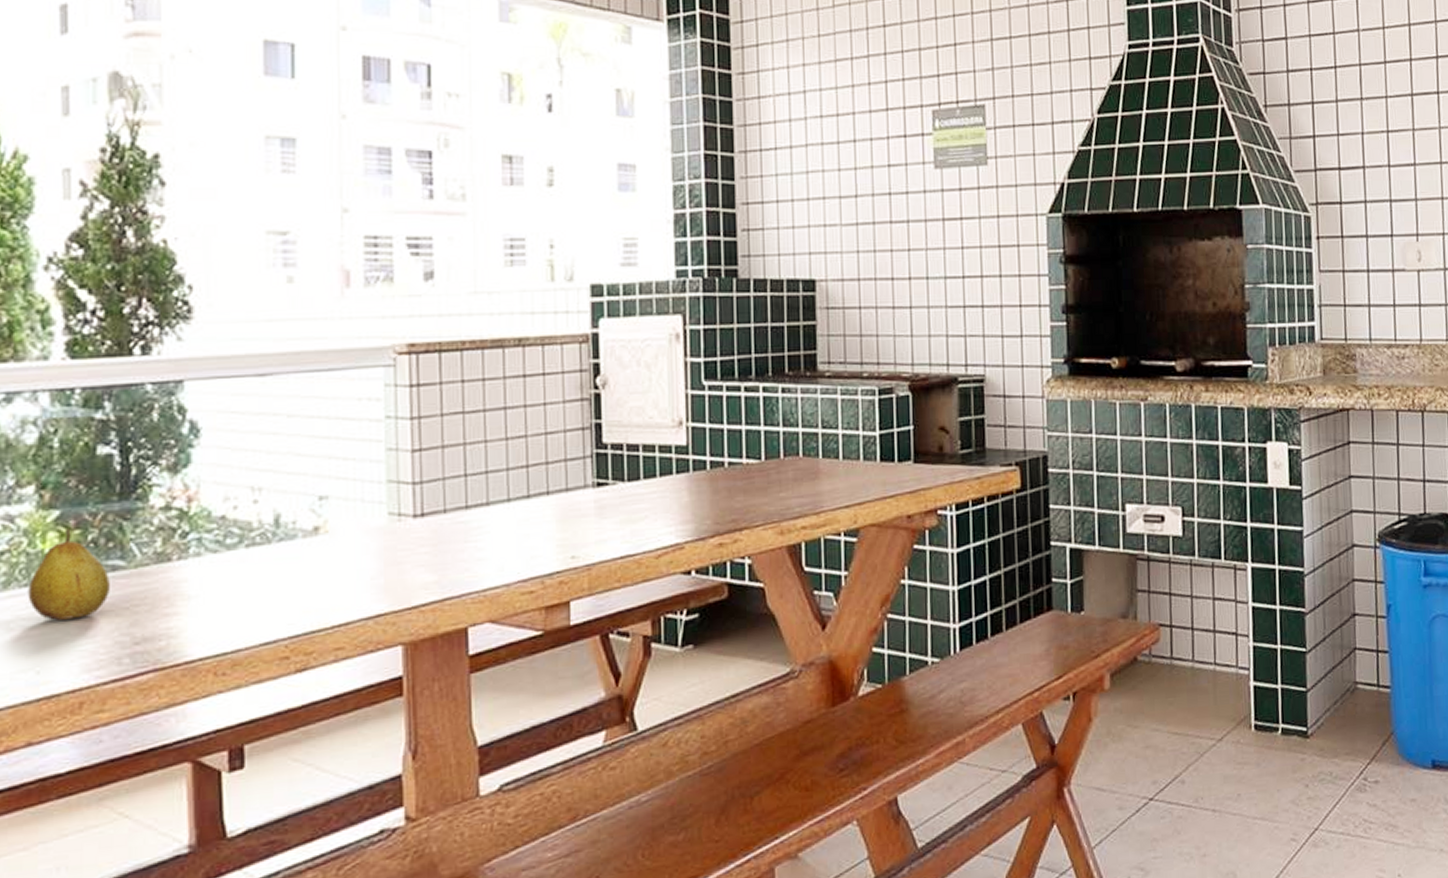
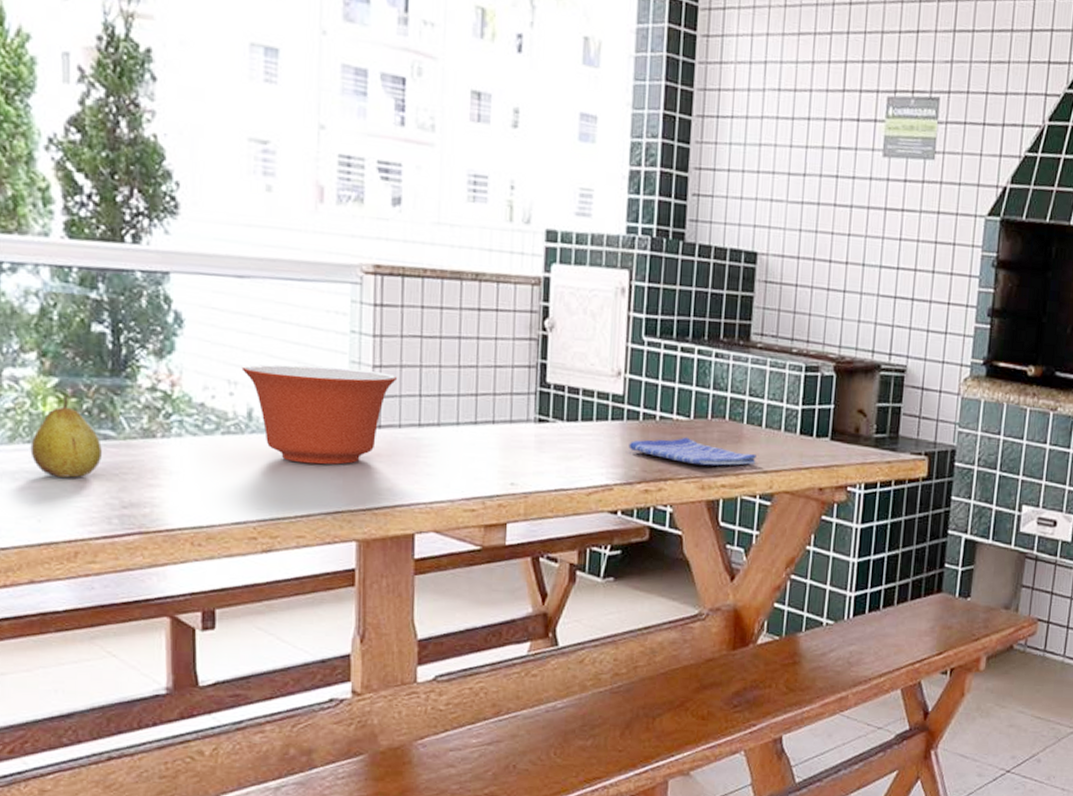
mixing bowl: none [266,455,440,567] -> present [241,364,398,465]
dish towel: none [697,480,837,509] -> present [628,437,756,466]

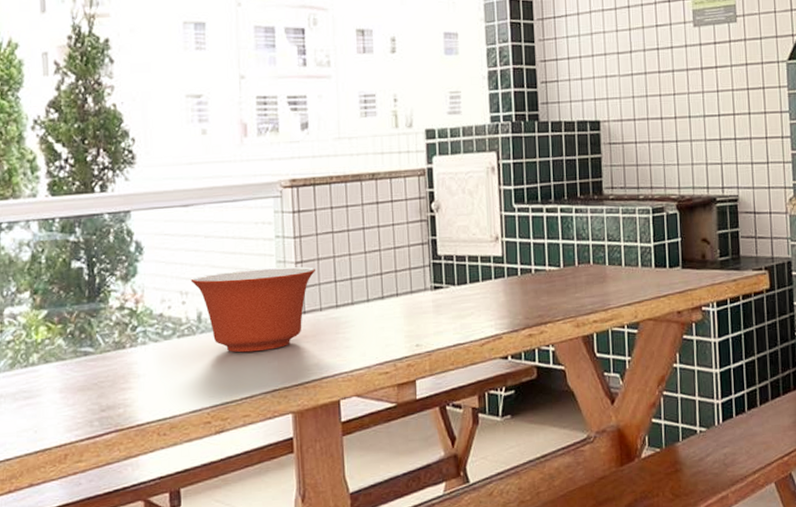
fruit: present [30,395,102,478] -> none [27,323,83,393]
dish towel: present [628,437,756,466] -> none [511,284,621,307]

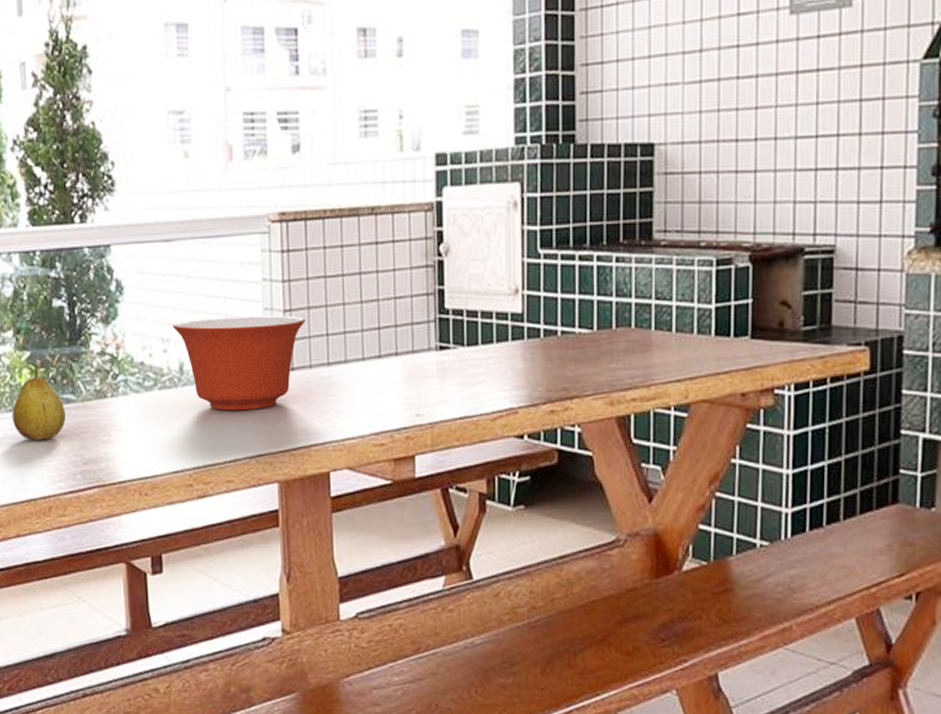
fruit: none [27,323,83,393] -> present [12,366,66,440]

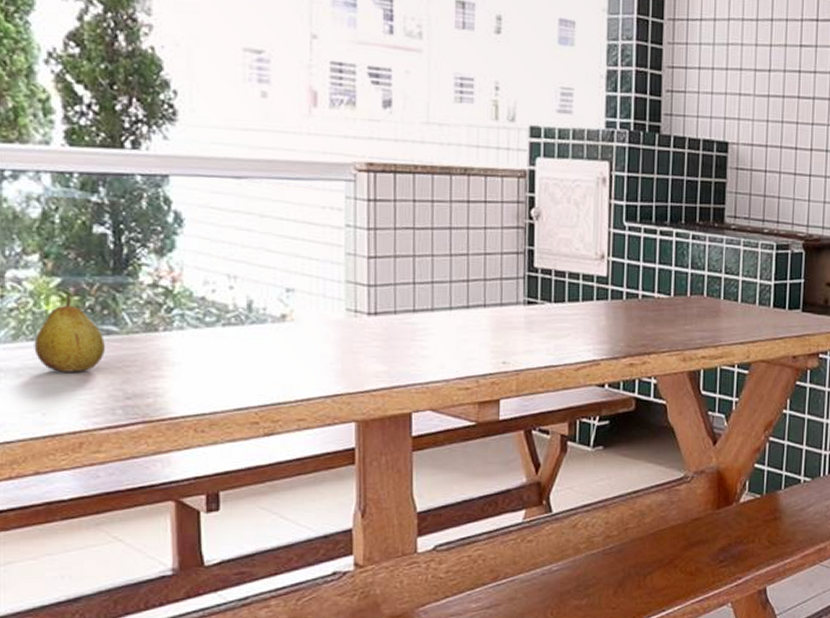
mixing bowl: present [172,315,306,411] -> none [241,258,392,351]

